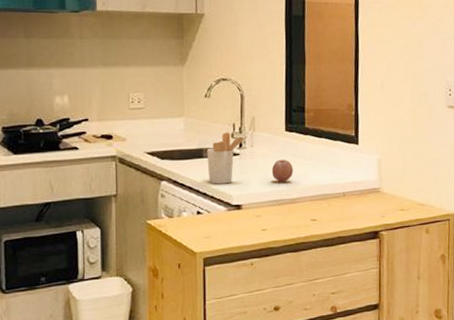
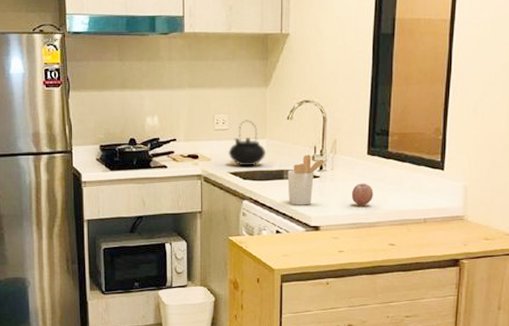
teapot: none [143,98,185,146] -> present [227,120,266,166]

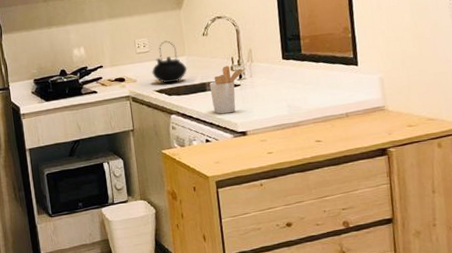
fruit: present [351,183,373,205] -> none [272,86,294,108]

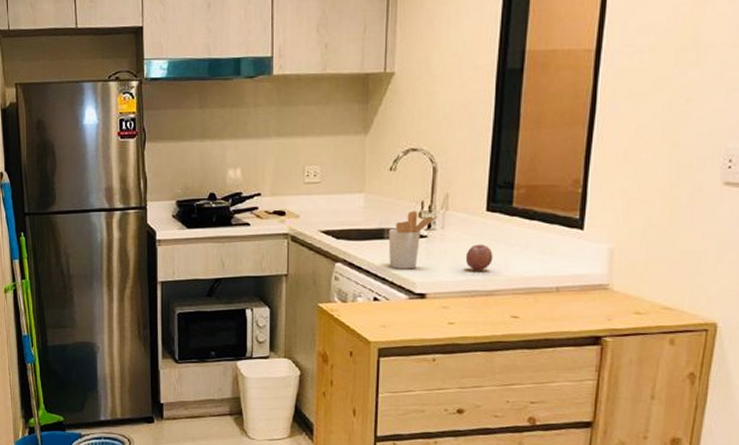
teapot: present [151,40,188,84] -> none [318,171,364,224]
fruit: none [272,86,294,108] -> present [465,244,493,270]

